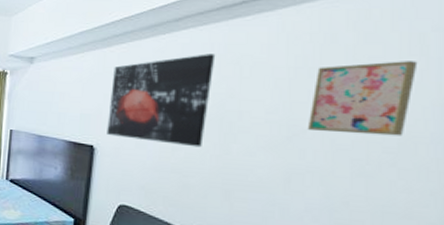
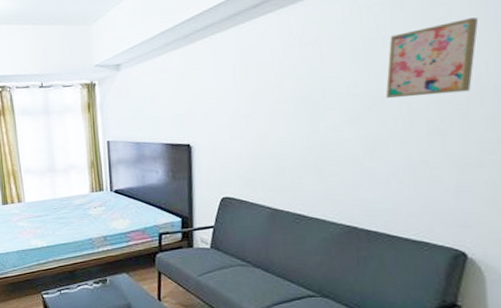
wall art: present [107,54,216,148] -> none [200,36,295,132]

